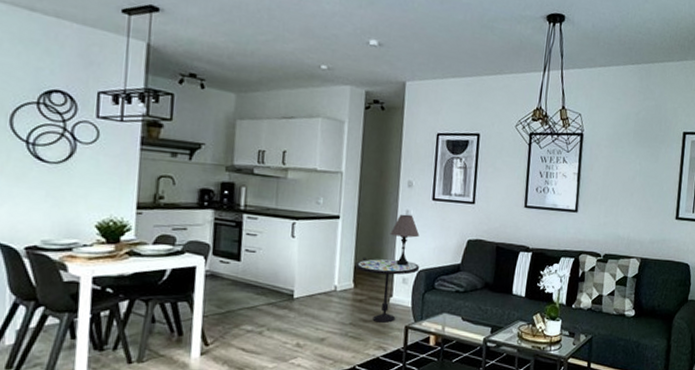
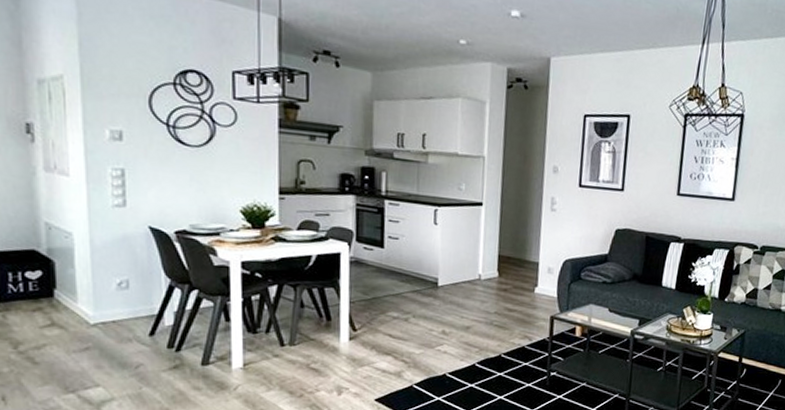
side table: present [356,258,419,323] -> none [500,247,565,313]
table lamp: present [360,214,420,266] -> none [504,201,566,256]

